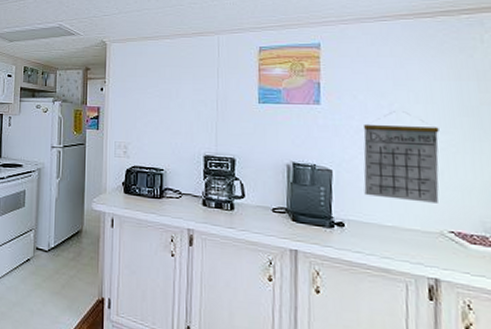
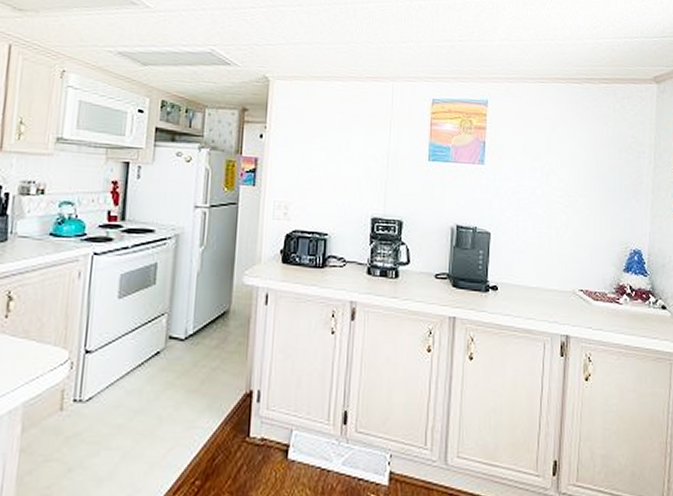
calendar: present [363,111,439,203] -> none [516,174,578,263]

